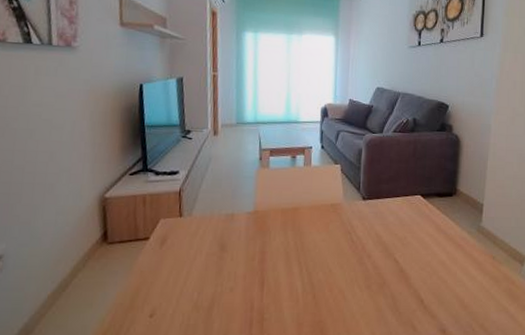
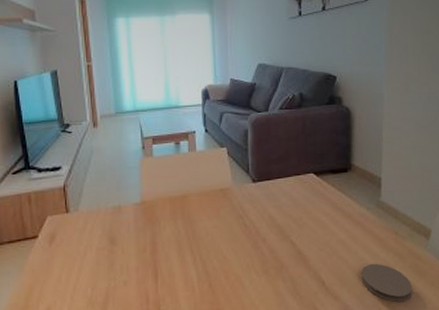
coaster: none [458,285,505,324] -> present [361,263,413,303]

